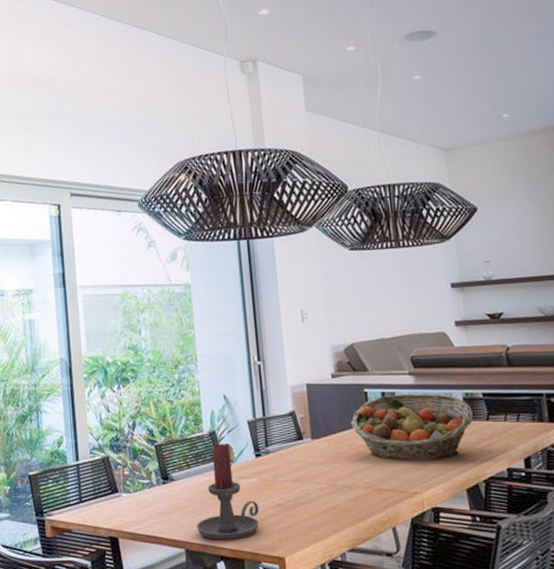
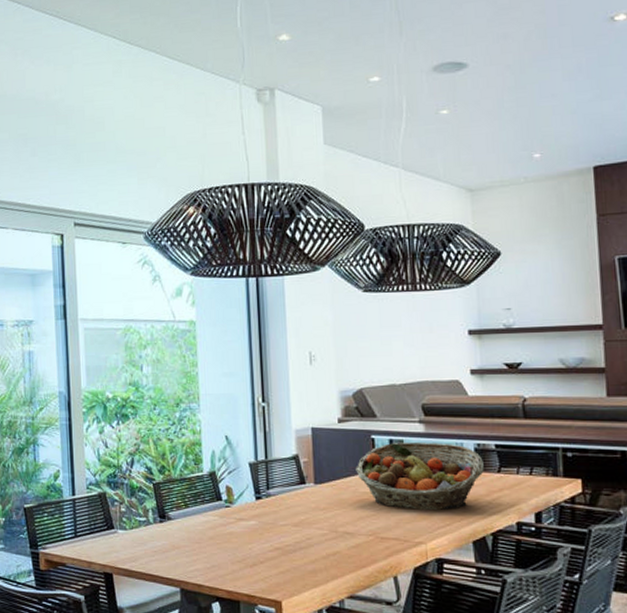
candle holder: present [197,444,259,541] -> none [193,485,257,581]

